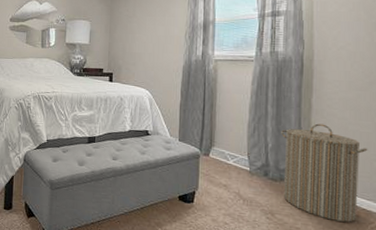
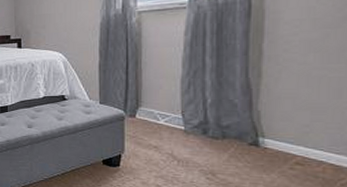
laundry hamper: present [281,123,368,222] -> none [223,71,339,179]

